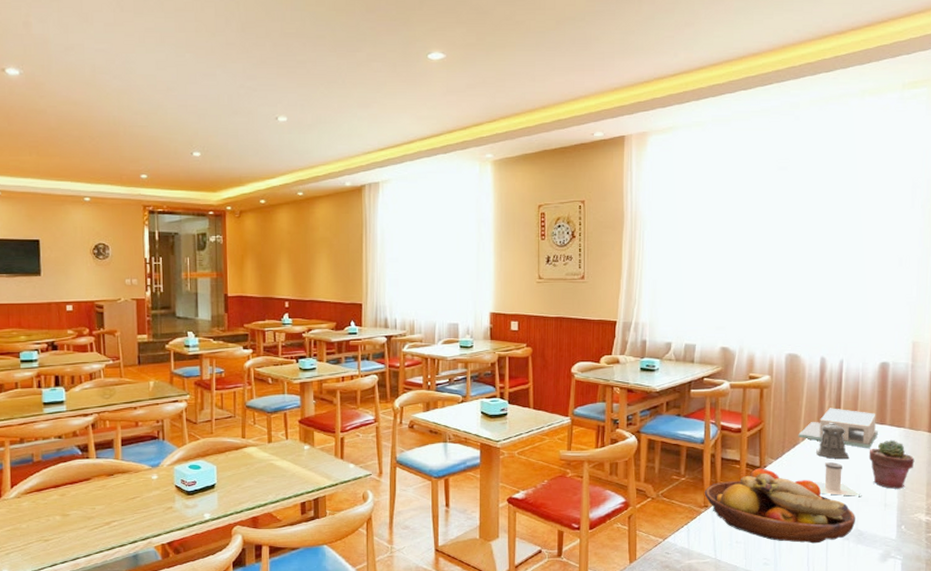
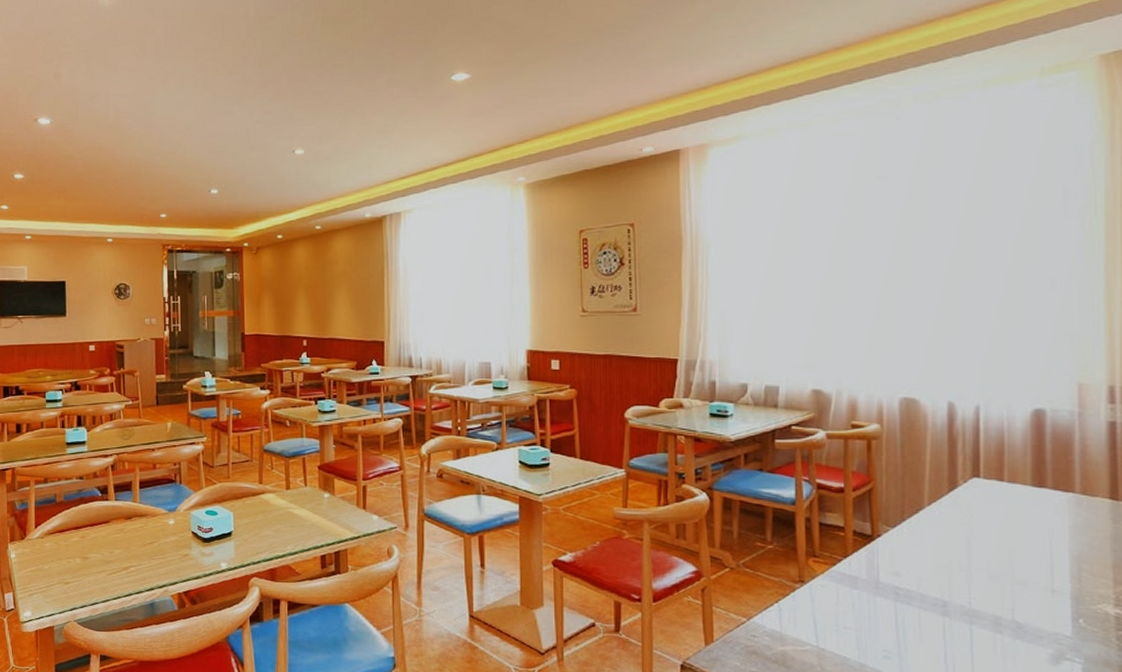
fruit bowl: present [704,468,855,544] -> none [798,537,1010,636]
tissue box: present [798,408,878,449] -> none [922,465,1035,518]
salt shaker: present [814,462,862,496] -> none [948,533,1018,578]
pepper shaker: present [816,422,849,460] -> none [949,482,995,531]
potted succulent: present [868,441,915,489] -> none [1024,508,1092,571]

